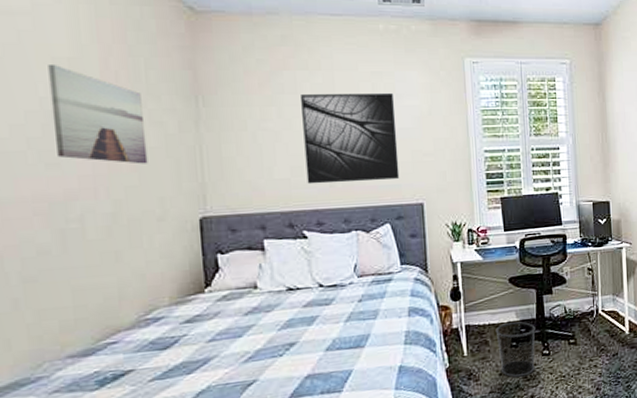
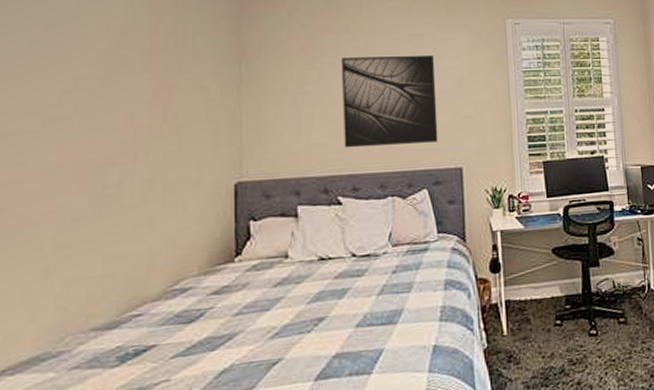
wall art: present [48,63,148,164] -> none [101,31,188,129]
waste bin: present [495,321,536,378] -> none [538,297,582,361]

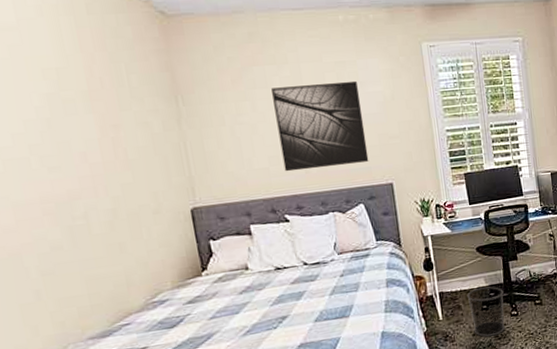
waste bin: none [538,297,582,361] -> present [467,286,505,337]

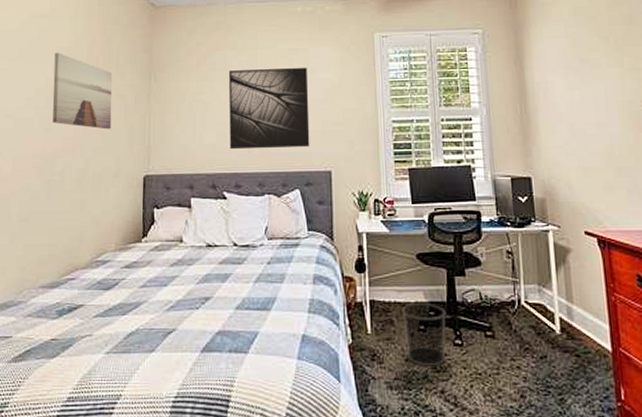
wall art: none [39,74,139,163] -> present [52,52,112,130]

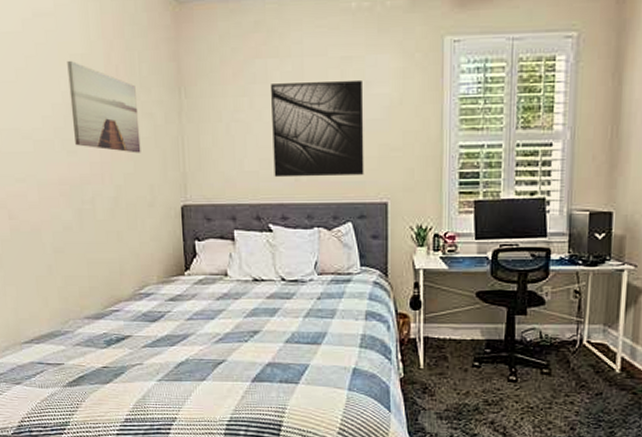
waste bin: present [401,302,446,366] -> none [456,339,503,400]

